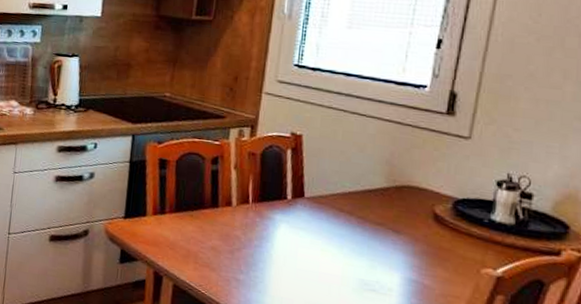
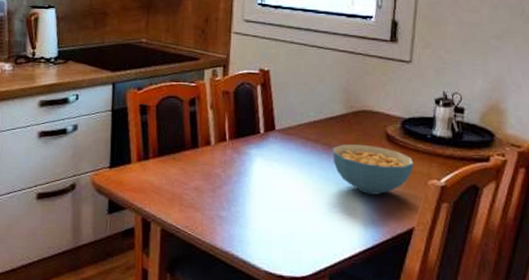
cereal bowl: none [368,219,465,277] -> present [333,144,414,195]

